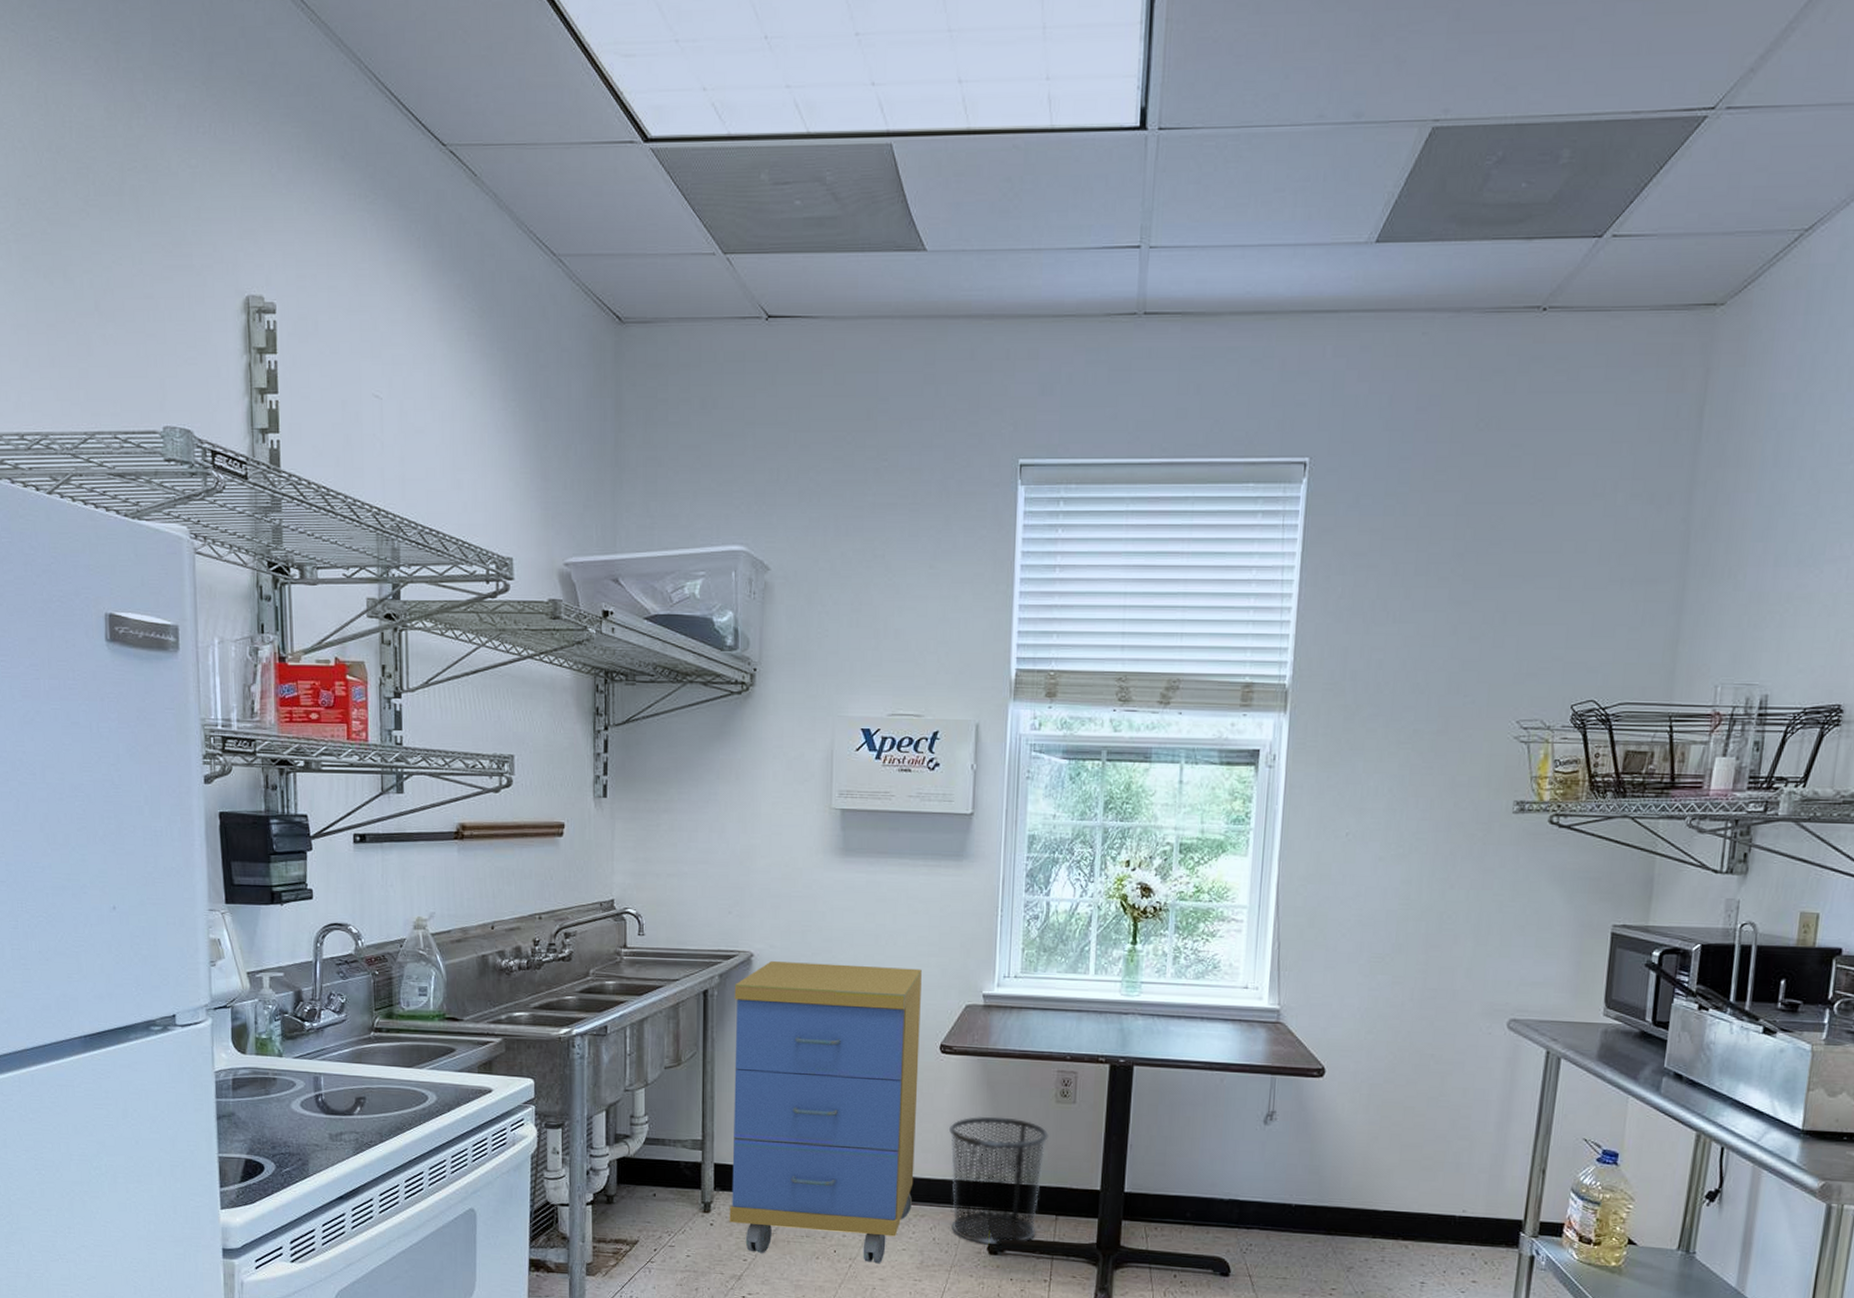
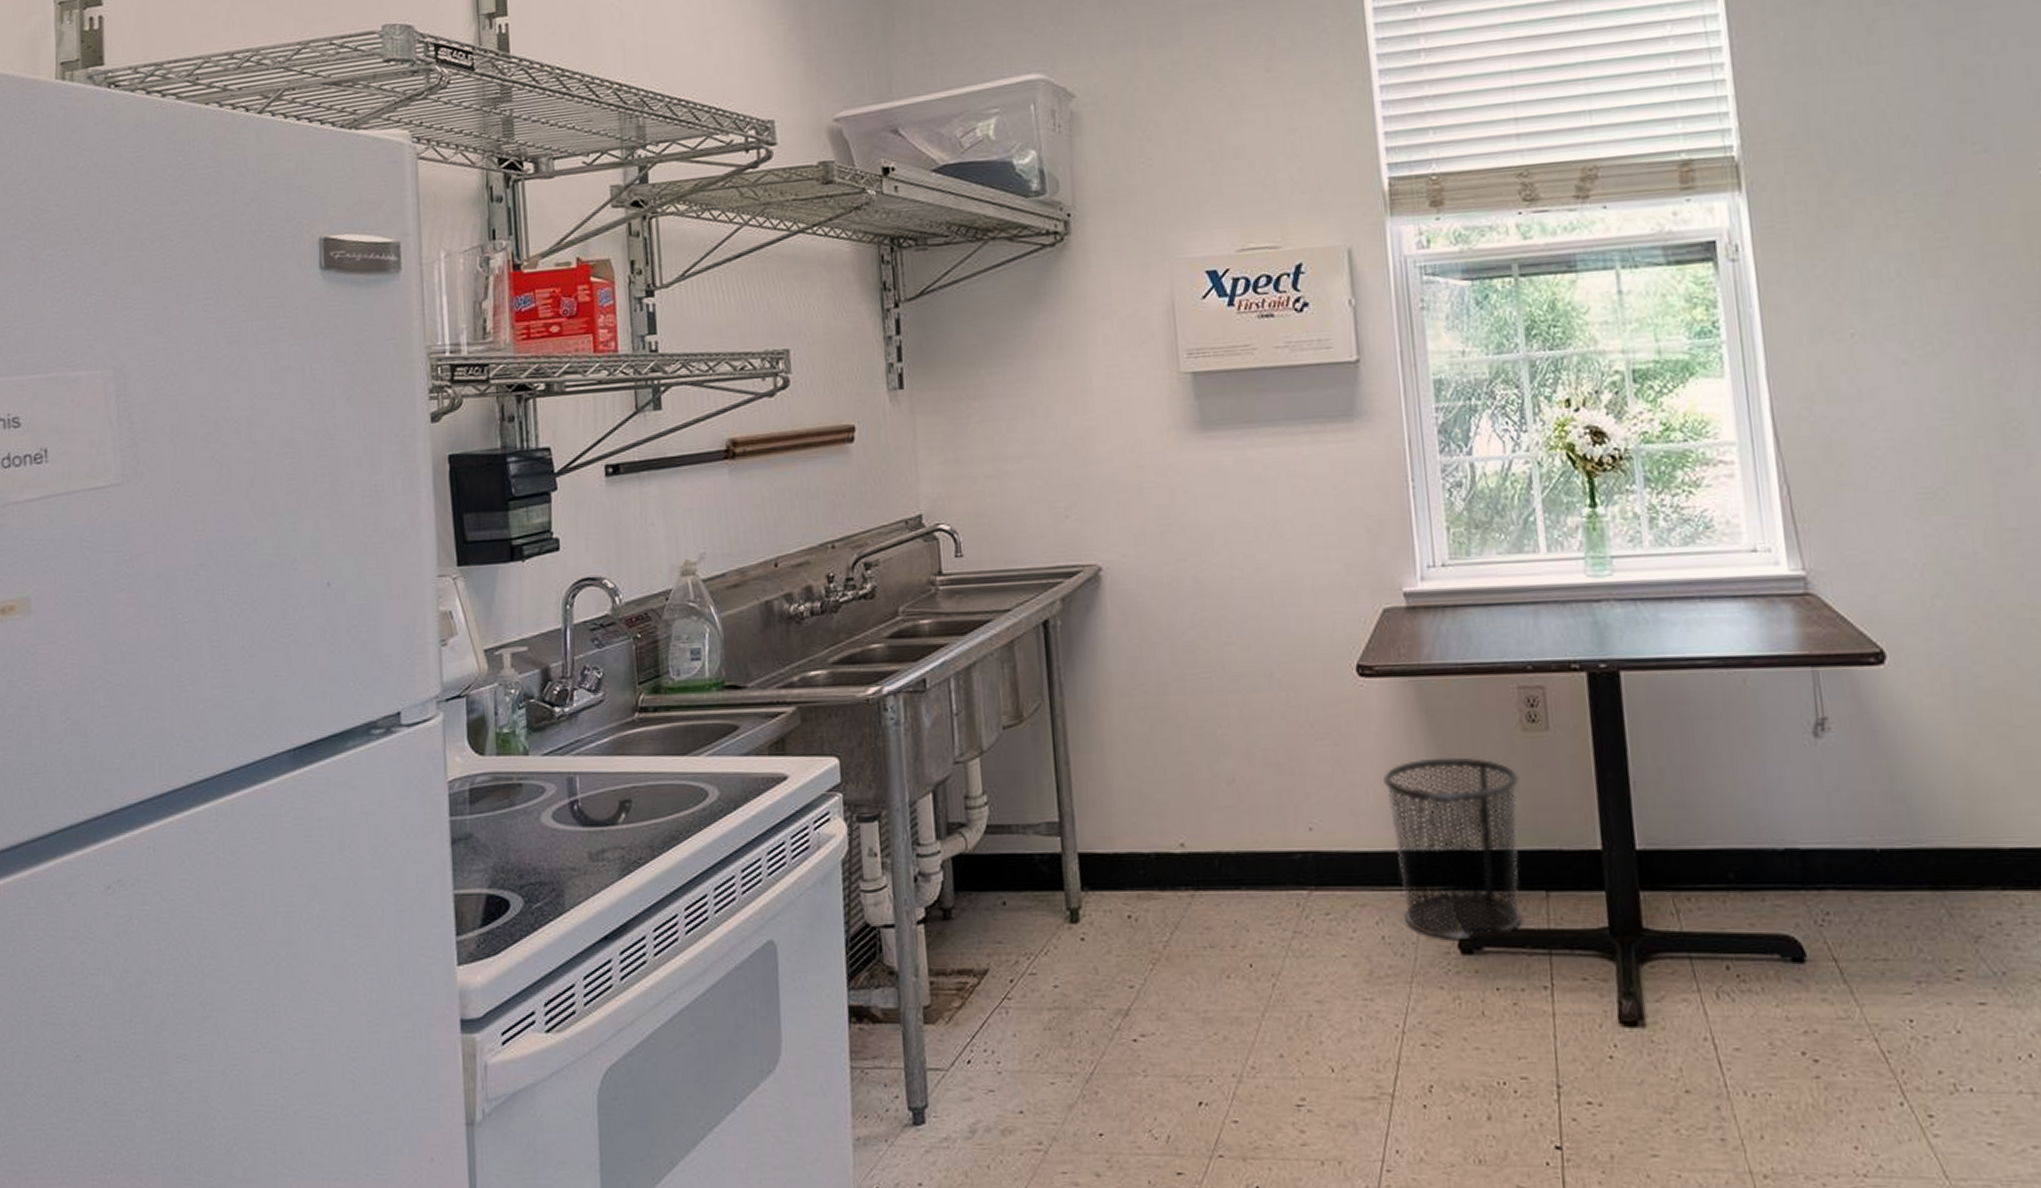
storage cabinet: present [729,961,922,1264] -> none [1081,566,1347,979]

